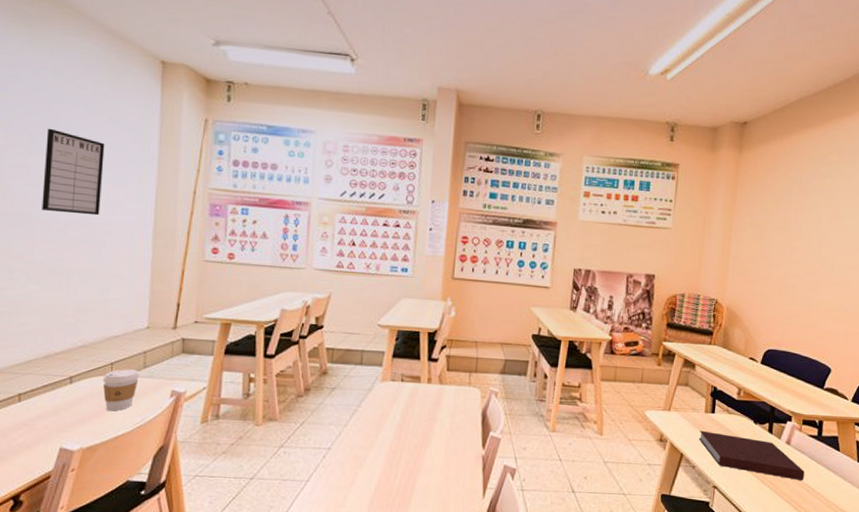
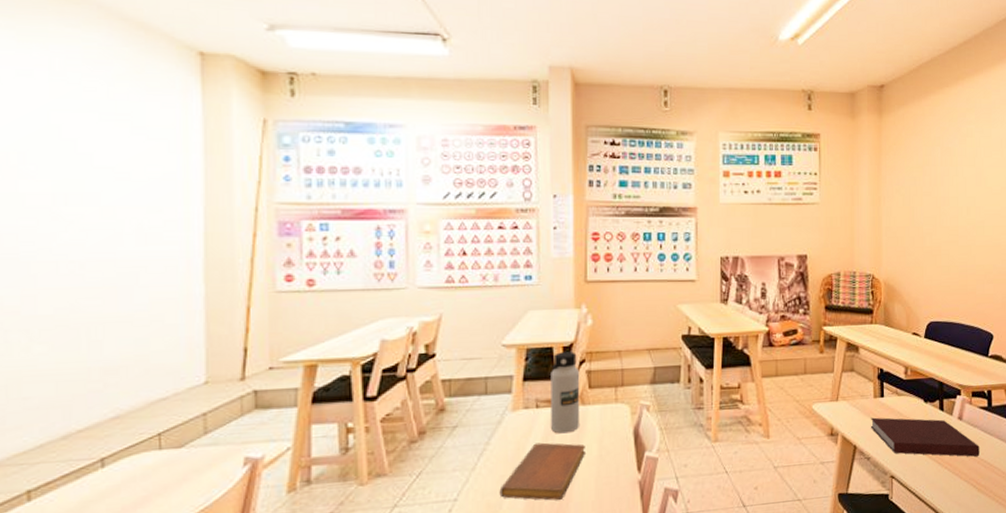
writing board: present [42,128,105,216] -> none [44,144,130,250]
coffee cup: present [102,369,139,411] -> none [148,437,199,495]
notebook: none [365,411,439,461] -> present [499,442,585,501]
water bottle: none [412,337,441,406] -> present [551,352,580,434]

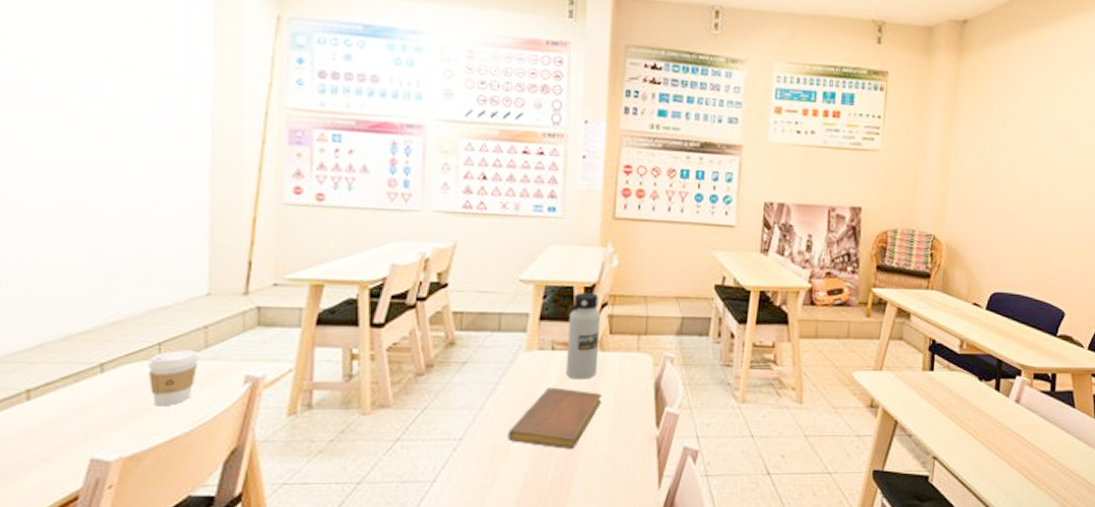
coffee cup: none [148,437,199,495] -> present [147,350,199,407]
notebook: present [870,417,979,457] -> none [915,392,1036,444]

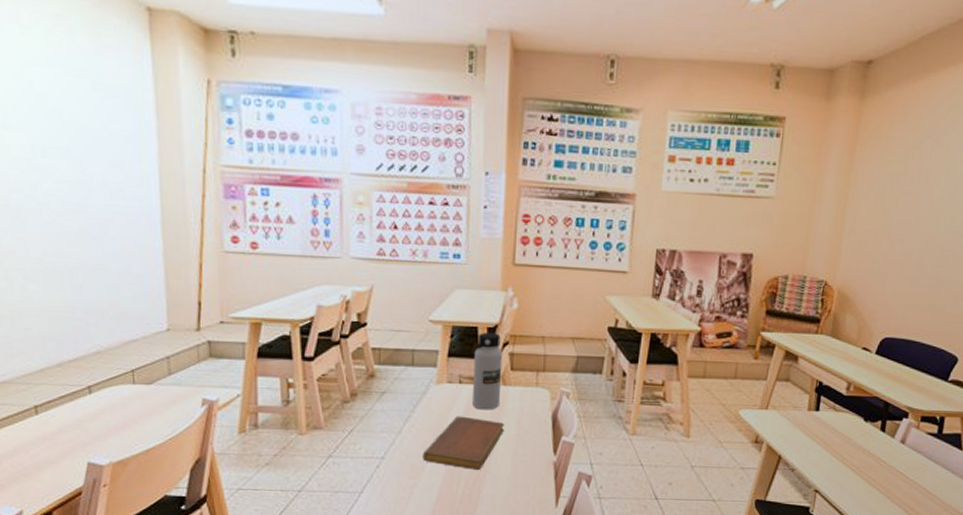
coffee cup: present [147,350,199,407] -> none [124,376,165,423]

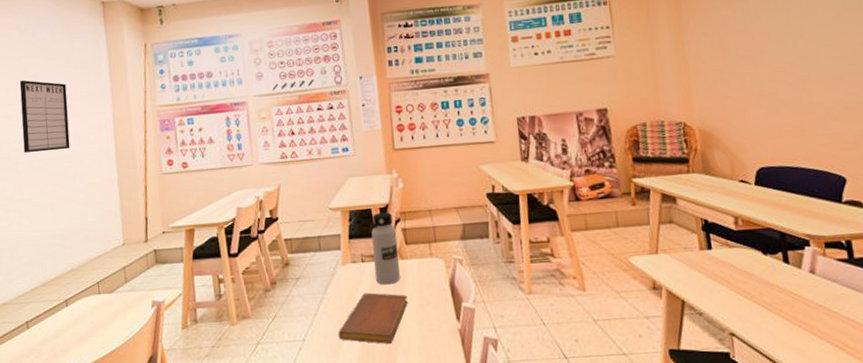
writing board: none [21,97,97,202] -> present [19,80,70,153]

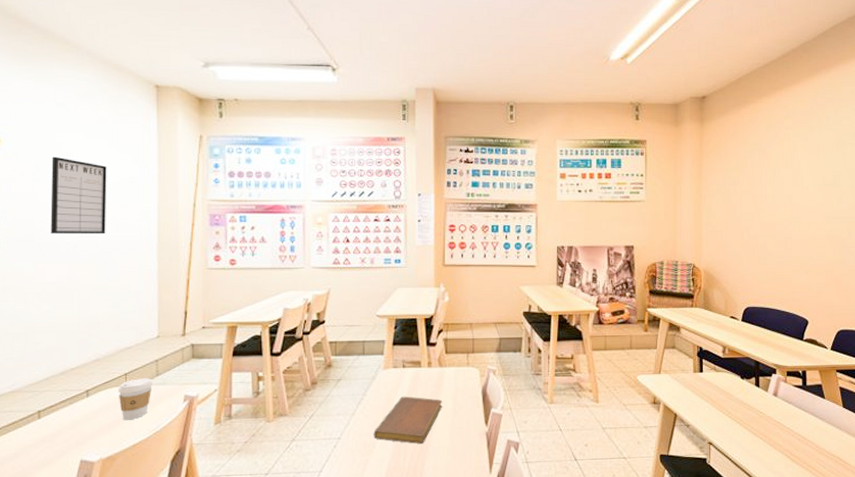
coffee cup: none [92,285,123,328] -> present [118,378,153,420]
water bottle: present [371,212,400,285] -> none [415,323,438,390]

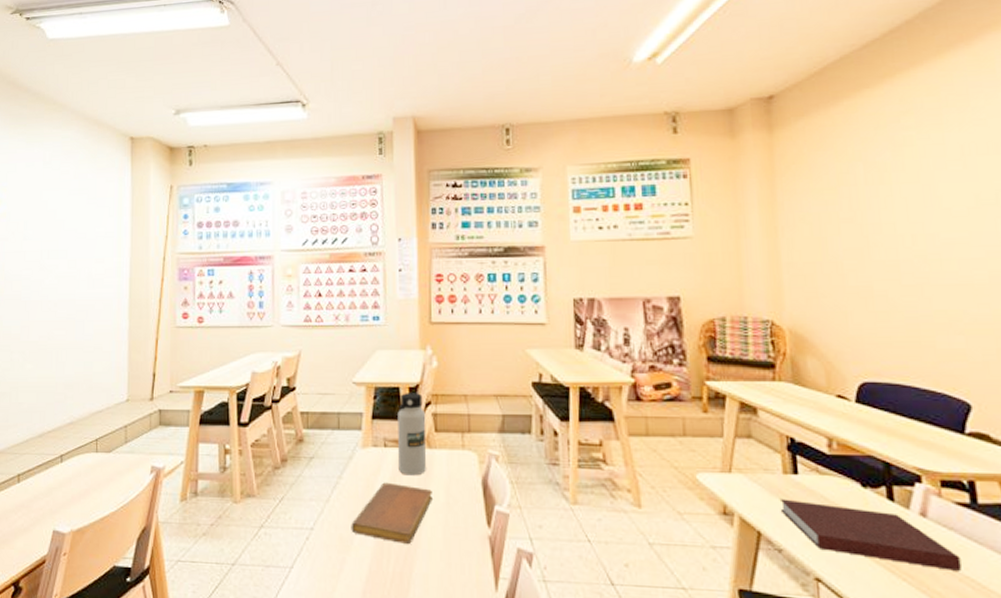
writing board: present [50,156,107,235] -> none [35,214,85,293]
coffee cup: present [118,378,153,420] -> none [89,445,121,490]
water bottle: none [415,323,438,390] -> present [397,393,427,476]
notebook: none [690,390,794,430] -> present [779,498,962,571]

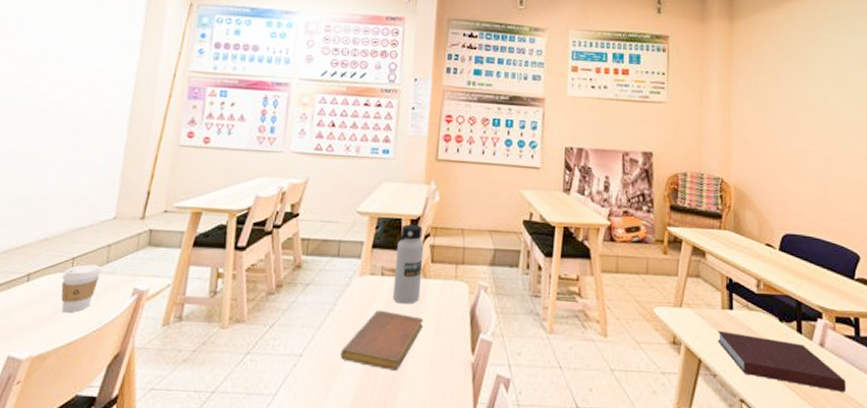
coffee cup: none [89,445,121,490] -> present [61,264,101,313]

